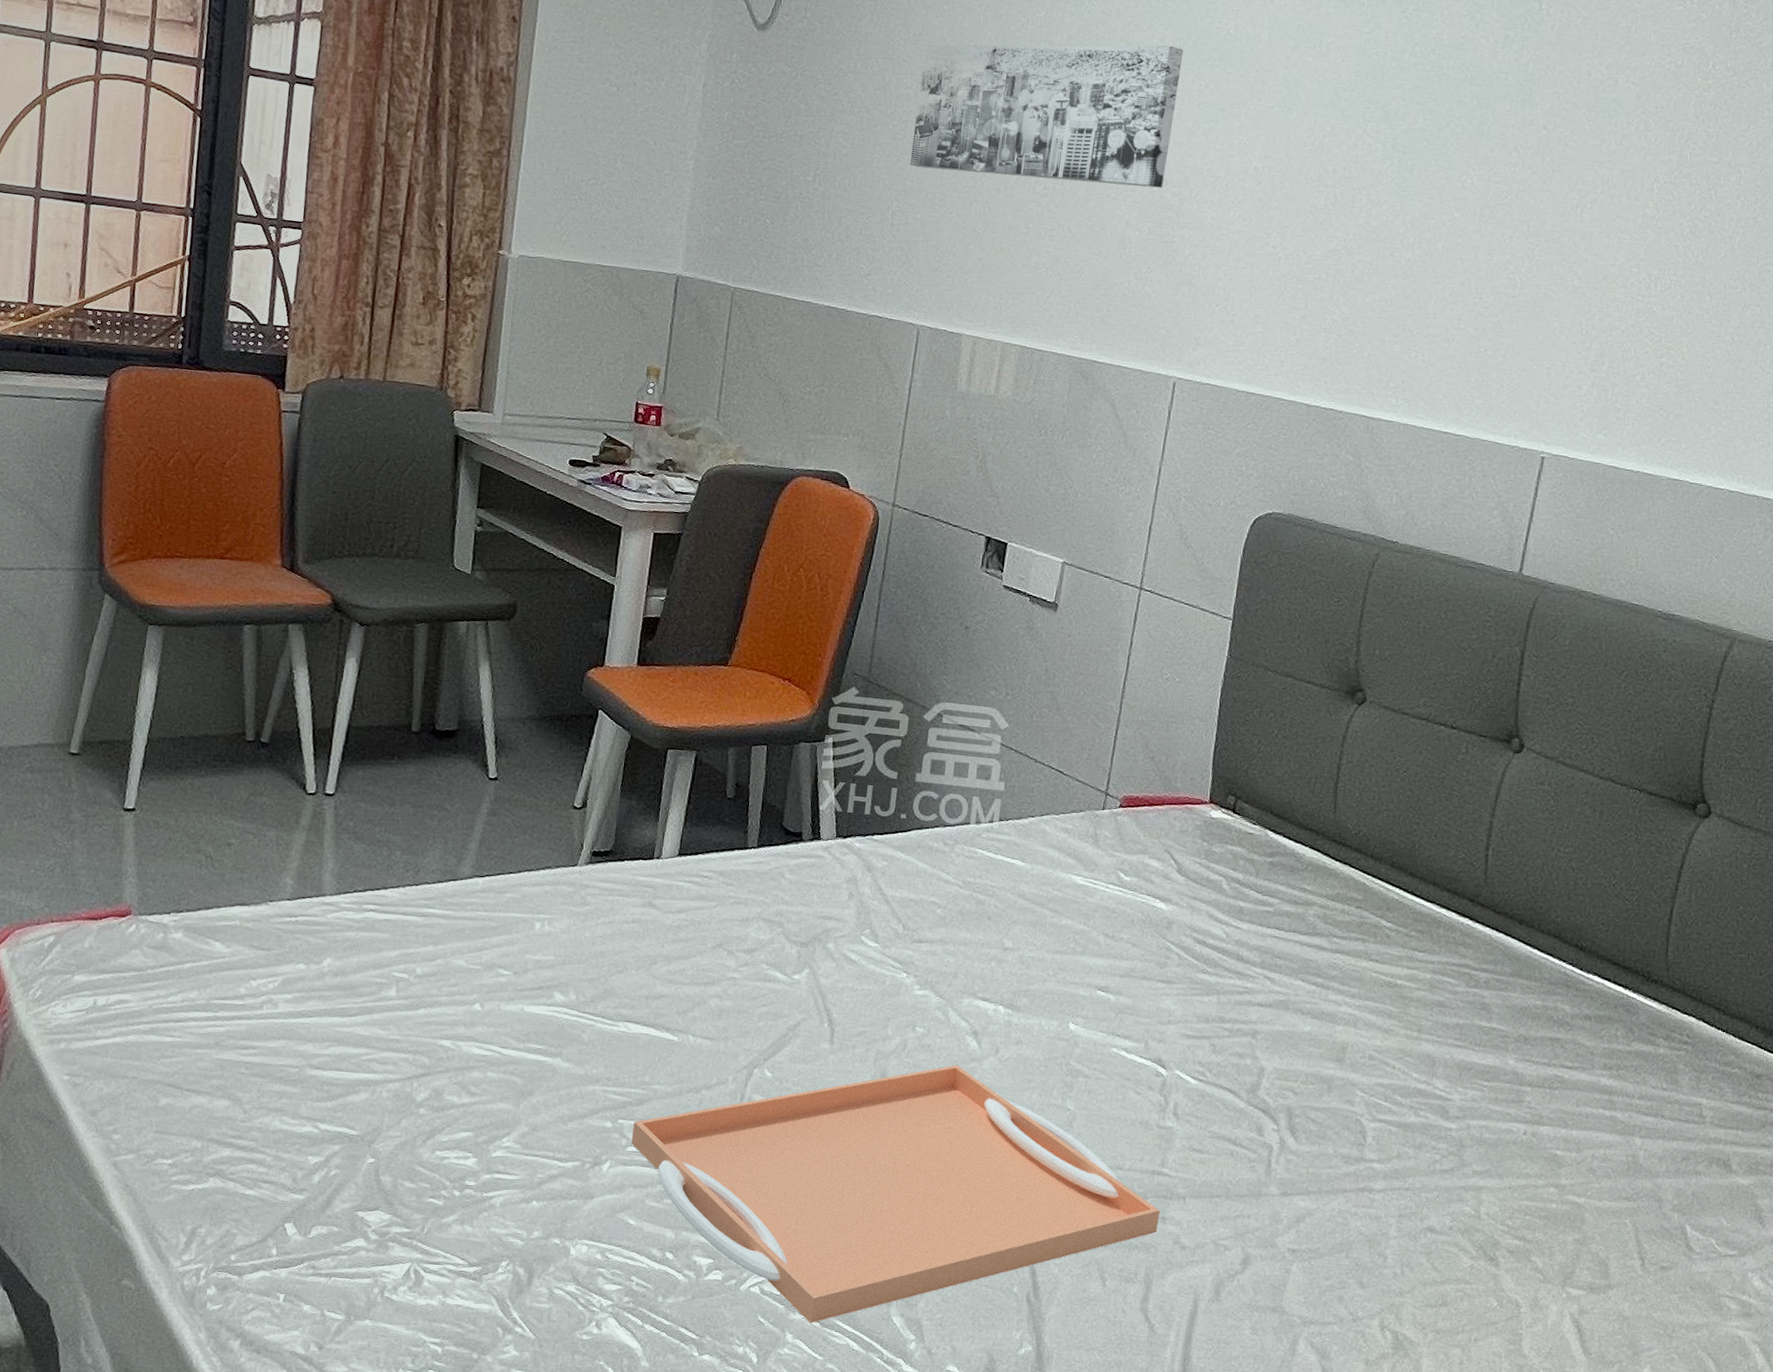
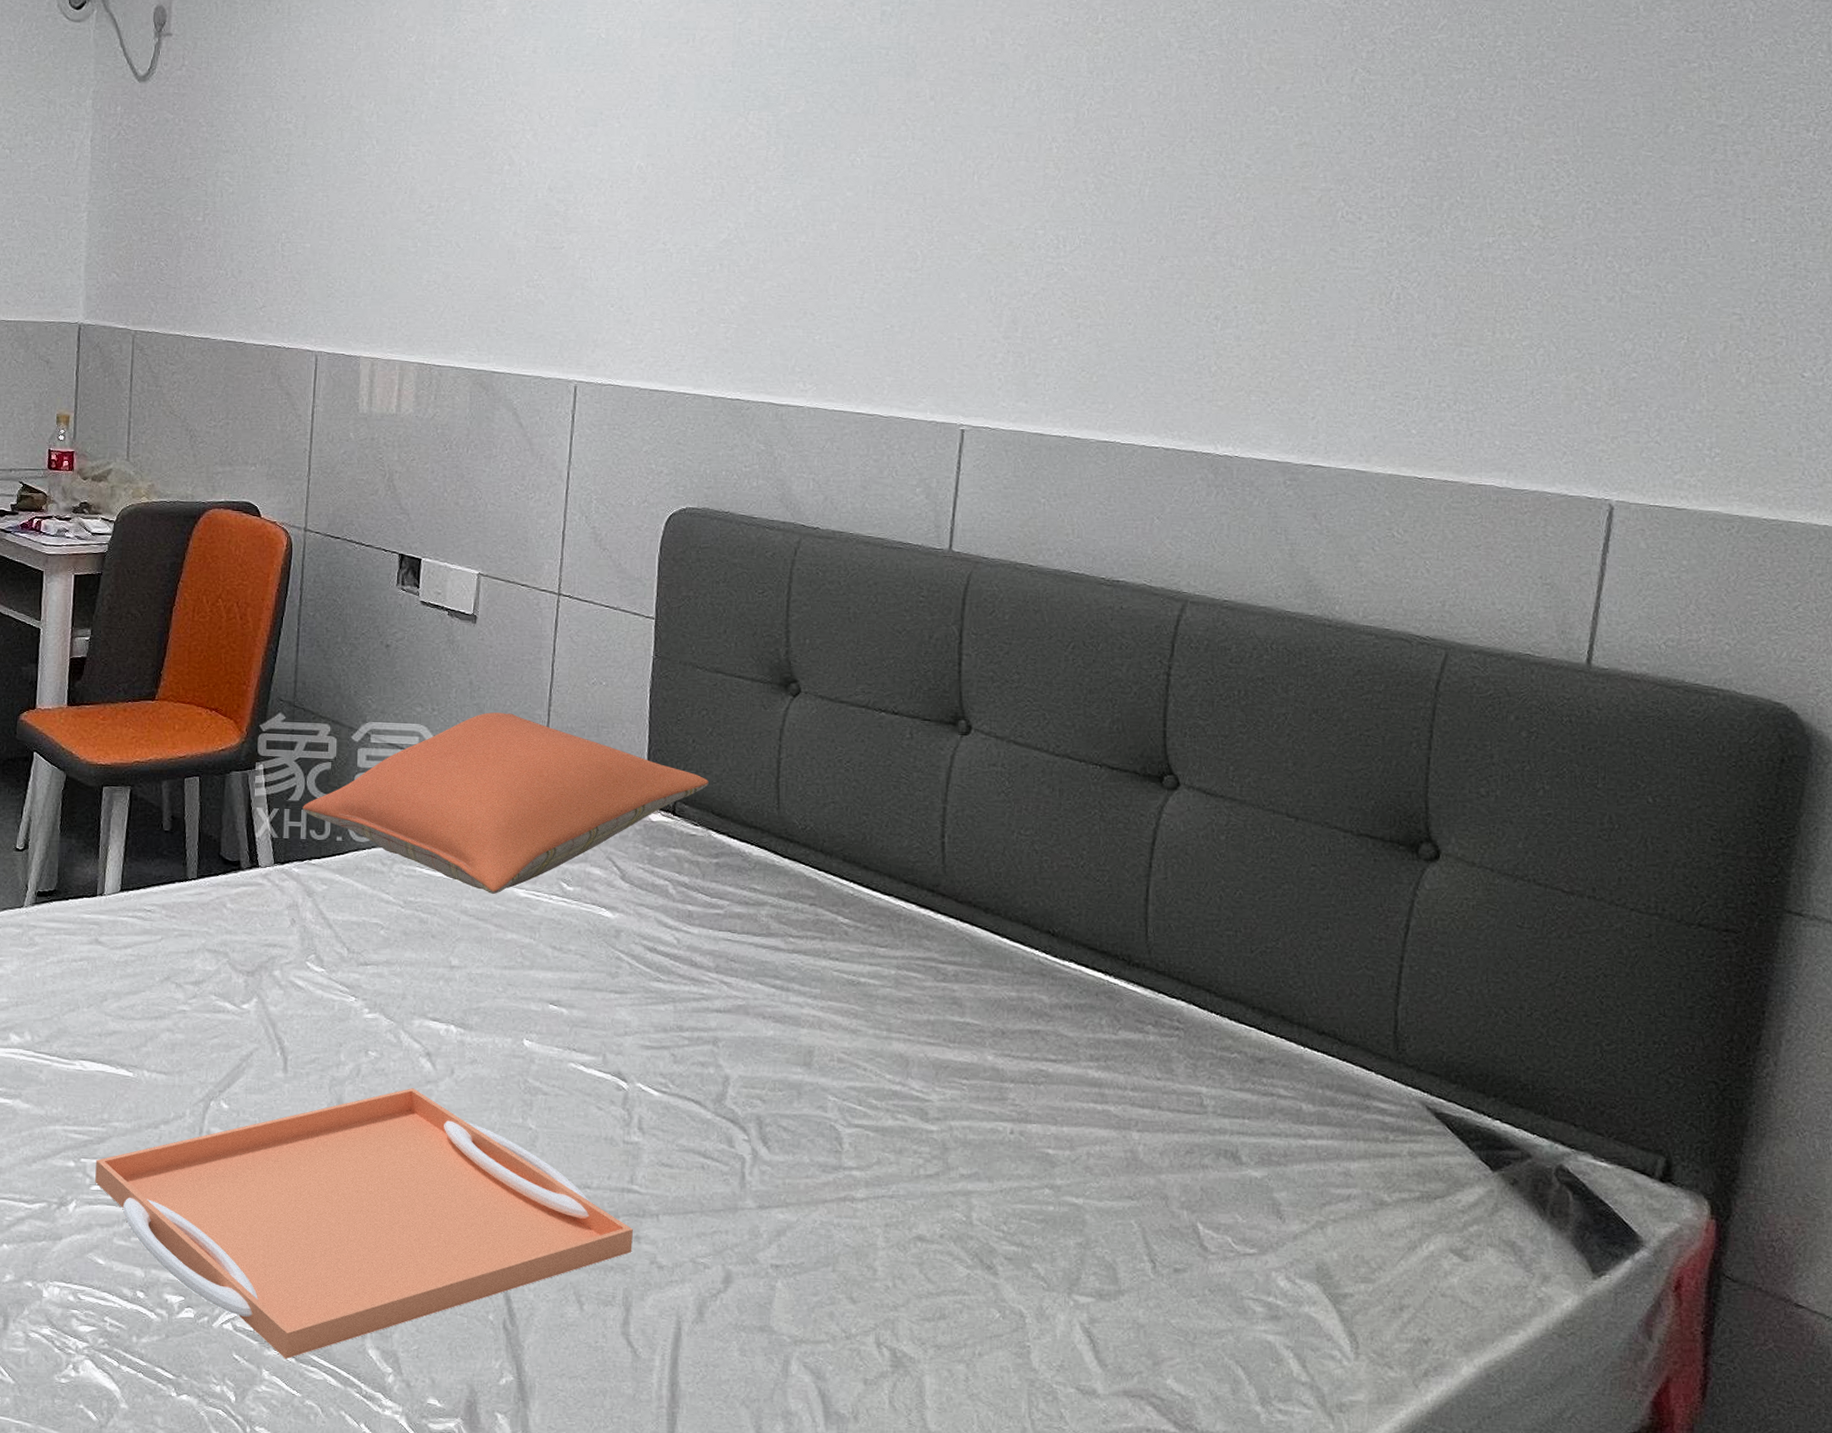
pillow: none [869,700,1270,881] -> present [303,712,709,895]
wall art: present [909,45,1184,188] -> none [295,55,556,199]

